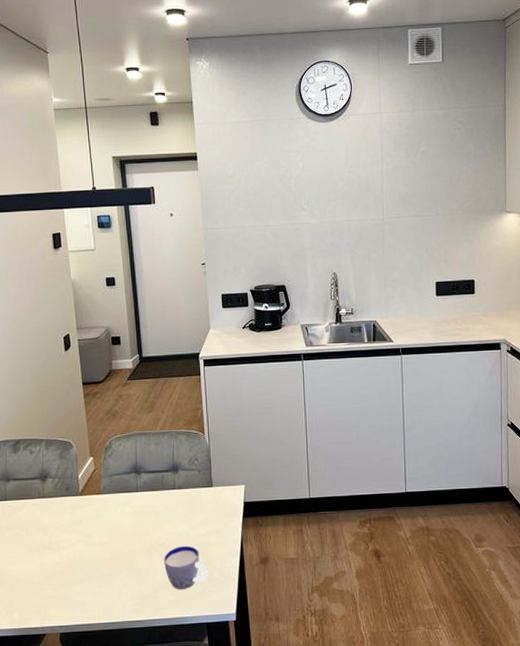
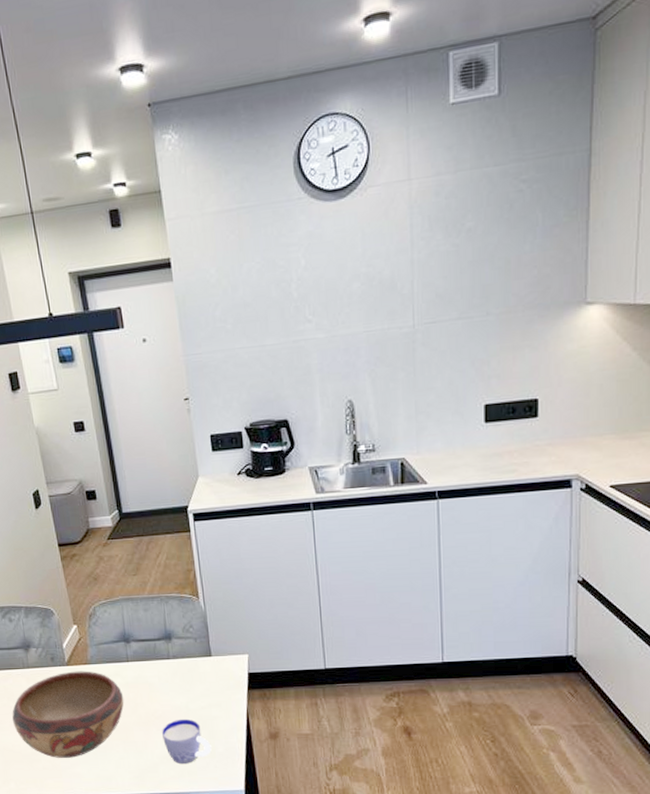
decorative bowl: none [23,500,131,586] -> present [12,671,125,758]

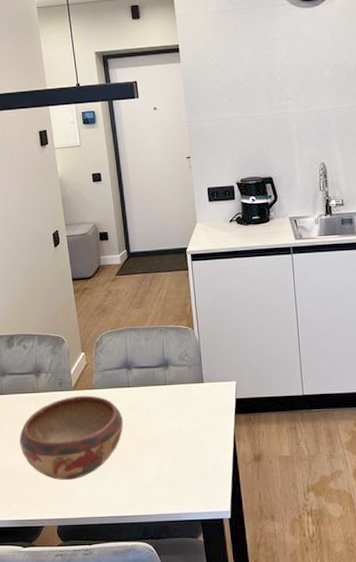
cup: present [161,718,212,765] -> none [156,441,201,486]

